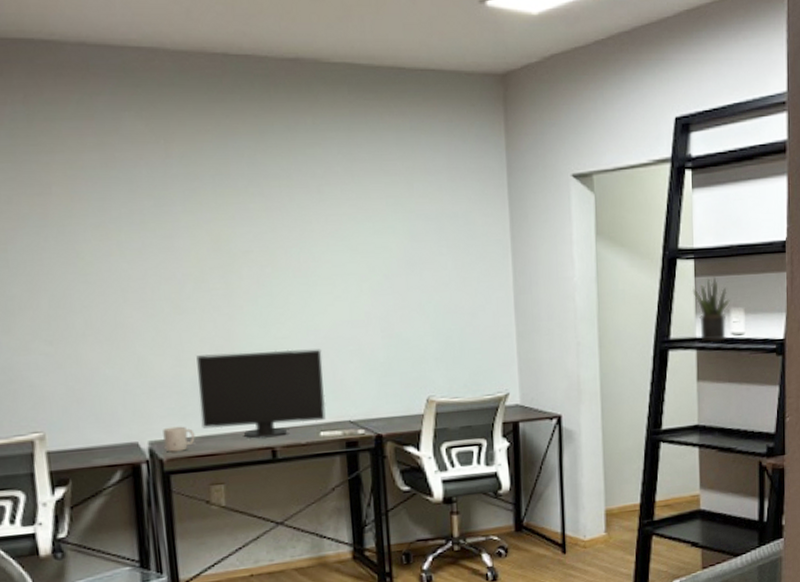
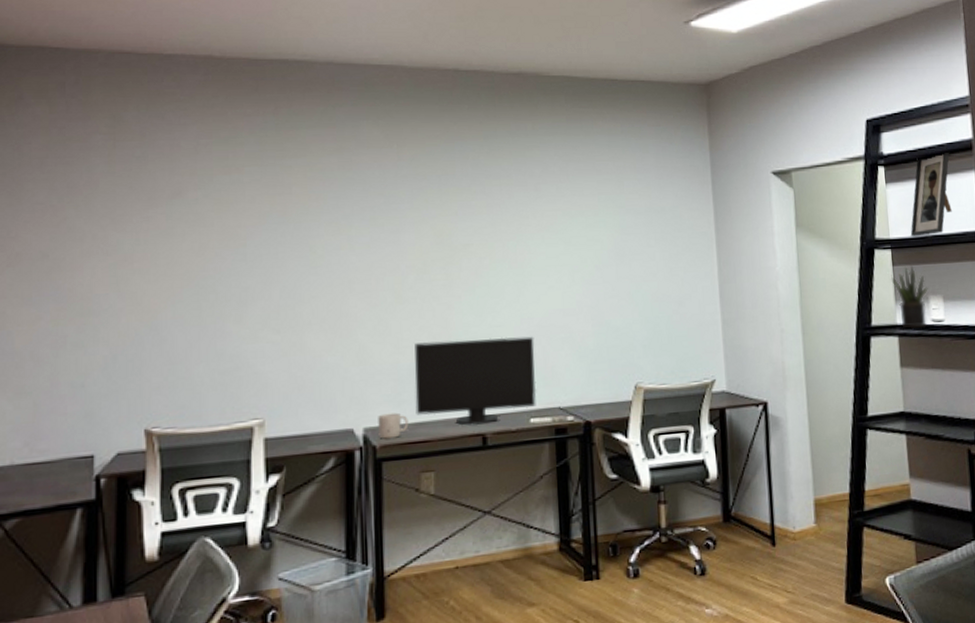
picture frame: none [715,155,761,247] -> present [910,153,952,237]

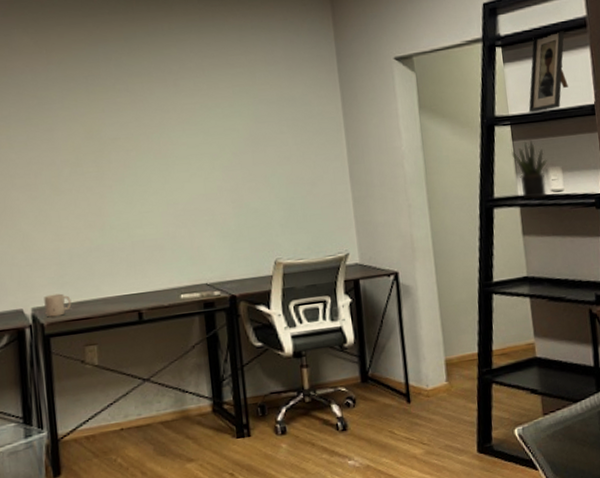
computer monitor: present [414,336,537,426] -> none [72,220,185,303]

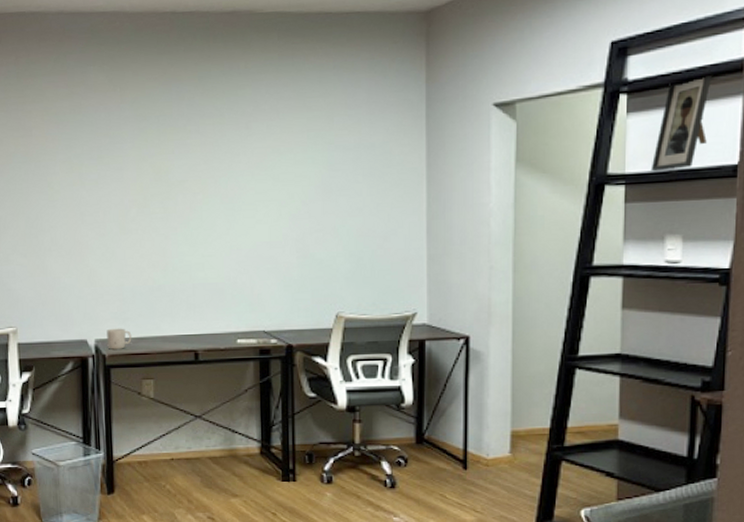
potted plant: present [511,140,547,200] -> none [621,203,665,271]

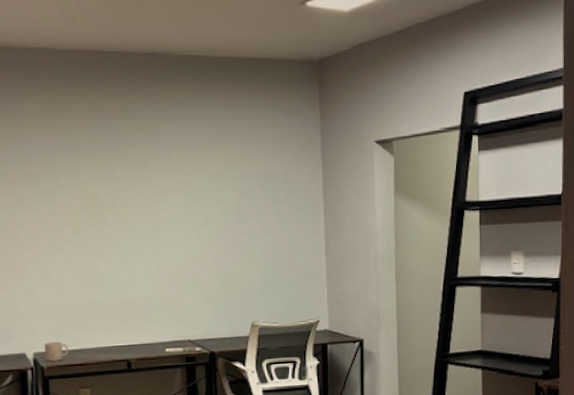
picture frame: present [650,76,712,172] -> none [498,122,540,200]

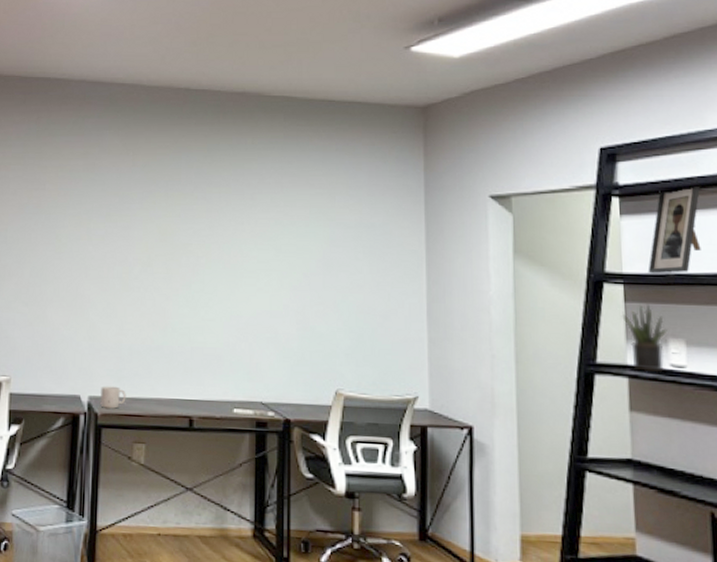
potted plant: none [478,225,511,281] -> present [622,304,668,373]
picture frame: none [498,122,540,200] -> present [648,187,701,274]

